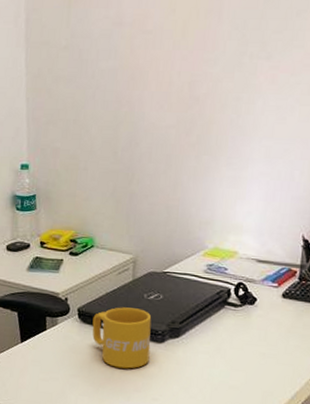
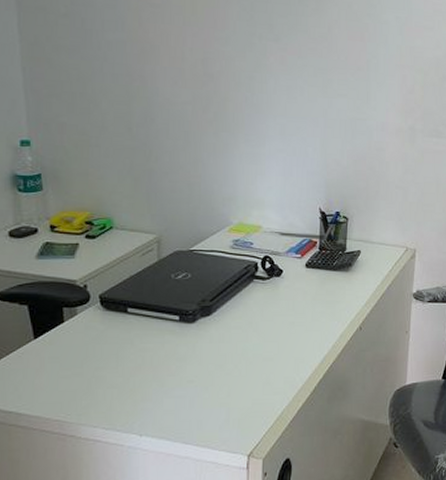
mug: present [92,307,152,369] -> none [117,290,182,354]

